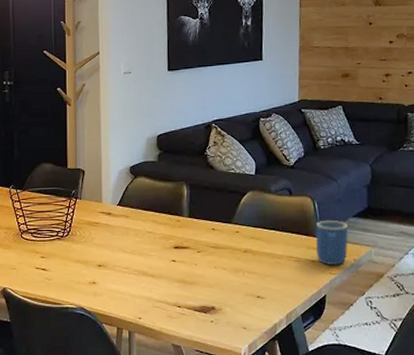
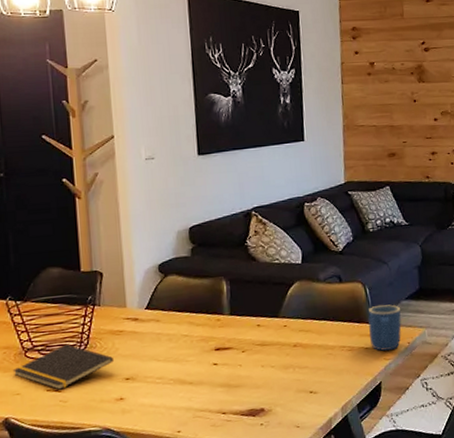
notepad: none [11,230,90,269] -> present [12,344,115,390]

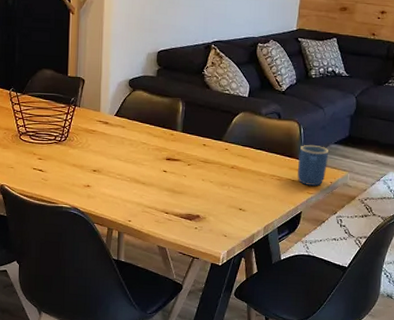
notepad: present [12,344,115,390] -> none [9,134,86,170]

